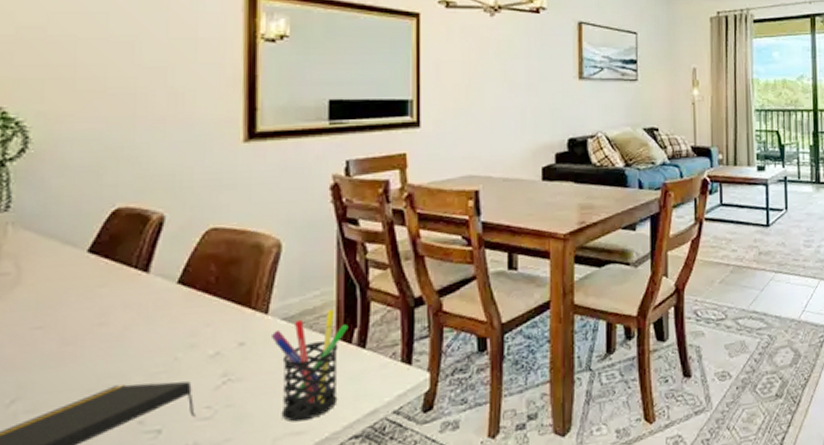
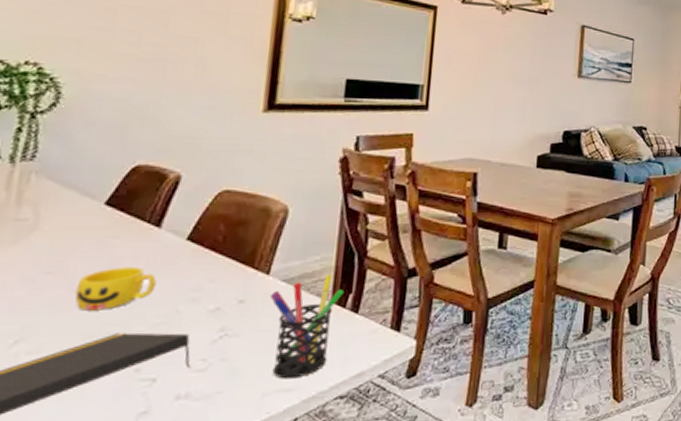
cup: none [67,315,150,365] -> present [74,267,157,311]

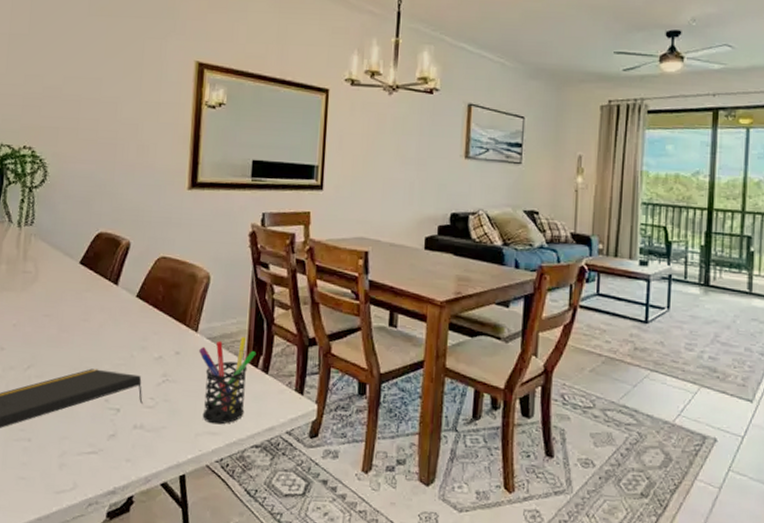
cup: present [74,267,157,311] -> none [63,315,117,349]

